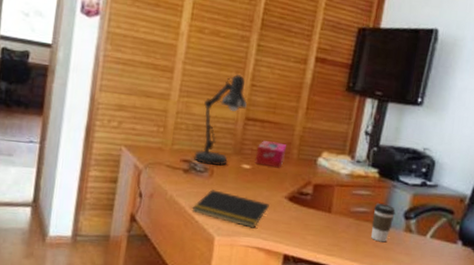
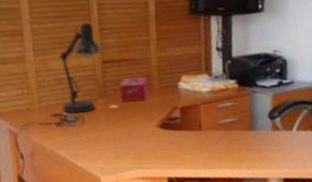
notepad: present [191,189,269,228] -> none [73,134,144,162]
coffee cup: present [371,203,396,243] -> none [239,110,260,146]

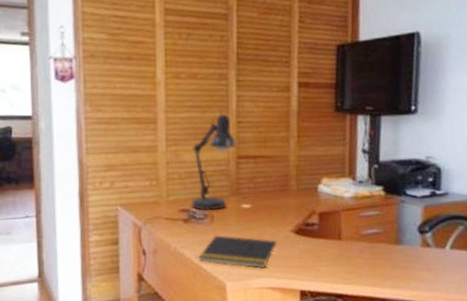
notepad: none [73,134,144,162] -> present [198,235,276,269]
tissue box: present [120,77,148,102] -> none [254,176,284,203]

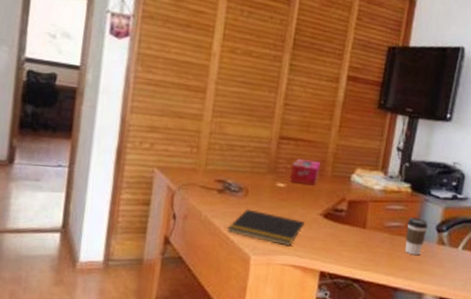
desk lamp: present [190,114,237,211] -> none [227,94,281,186]
tissue box: none [254,176,284,203] -> present [289,159,321,186]
coffee cup: none [385,221,409,262] -> present [405,217,428,256]

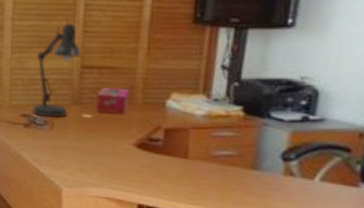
desk lamp: none [227,94,281,186] -> present [32,23,82,118]
notepad: present [227,209,305,246] -> none [36,142,116,179]
coffee cup: present [405,217,428,256] -> none [239,145,269,188]

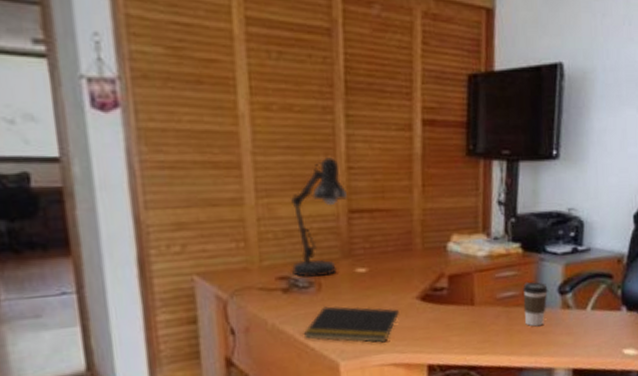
notepad: none [36,142,116,179] -> present [303,305,399,343]
tissue box: present [96,88,130,115] -> none [370,233,407,265]
coffee cup: none [239,145,269,188] -> present [522,282,548,327]

